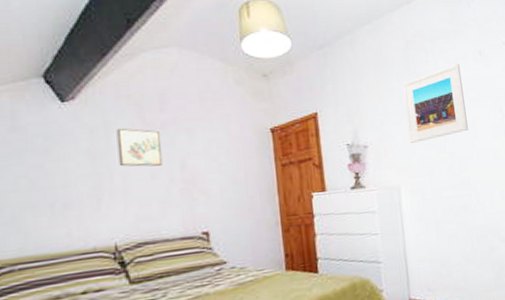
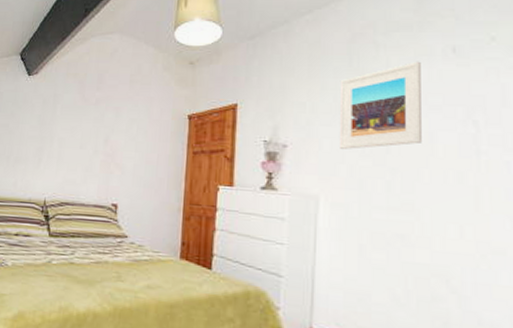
wall art: present [116,128,163,167] -> none [59,101,94,137]

